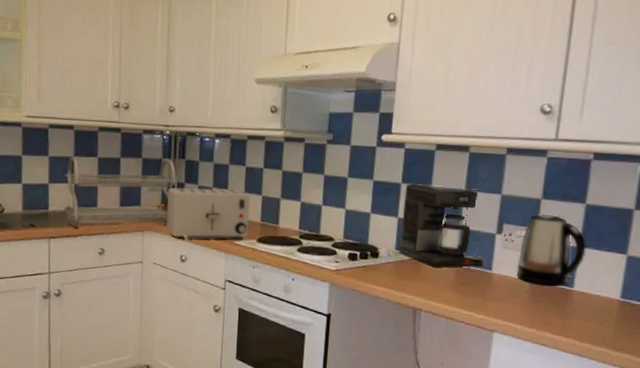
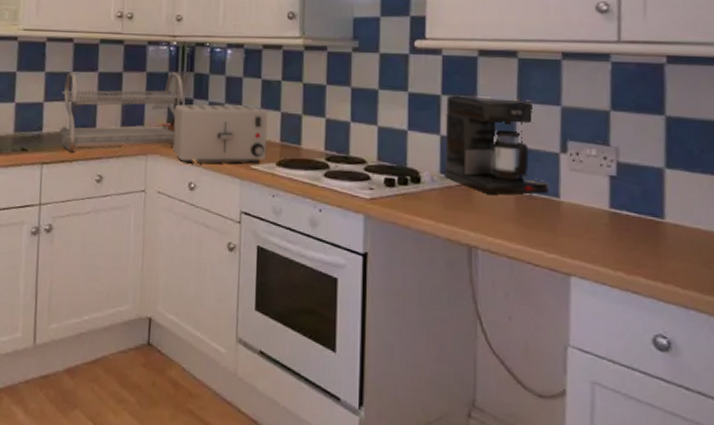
kettle: present [516,214,585,286] -> none [591,128,672,217]

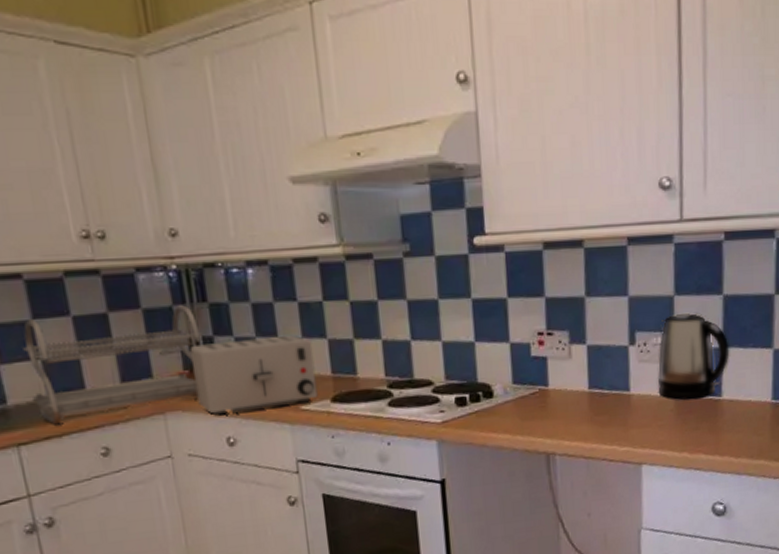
coffee maker: present [445,95,550,195] -> none [513,292,620,398]
kettle: none [591,128,672,217] -> present [658,312,728,400]

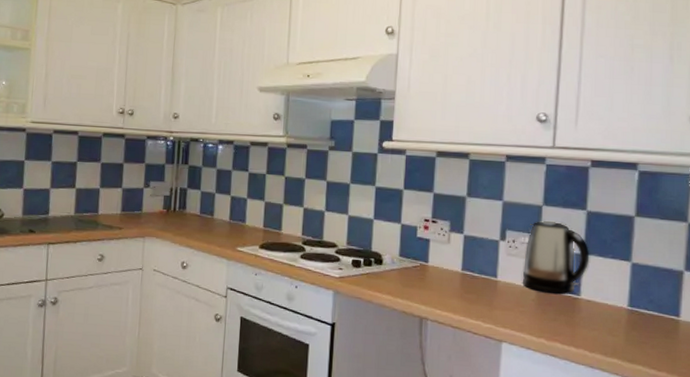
dish rack: present [23,305,203,425] -> none [65,160,181,234]
toaster: present [189,335,318,417] -> none [168,193,253,246]

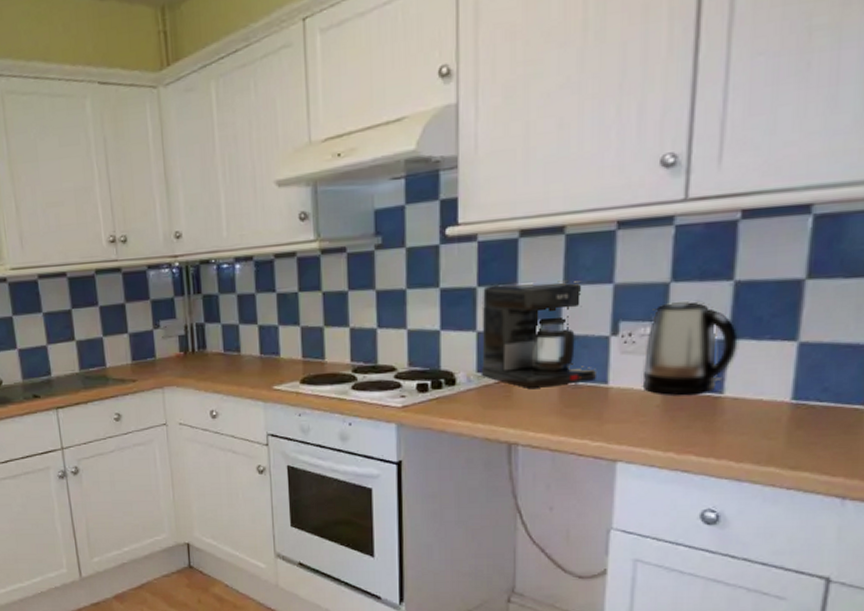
coffee maker: none [403,190,490,275] -> present [482,280,598,388]

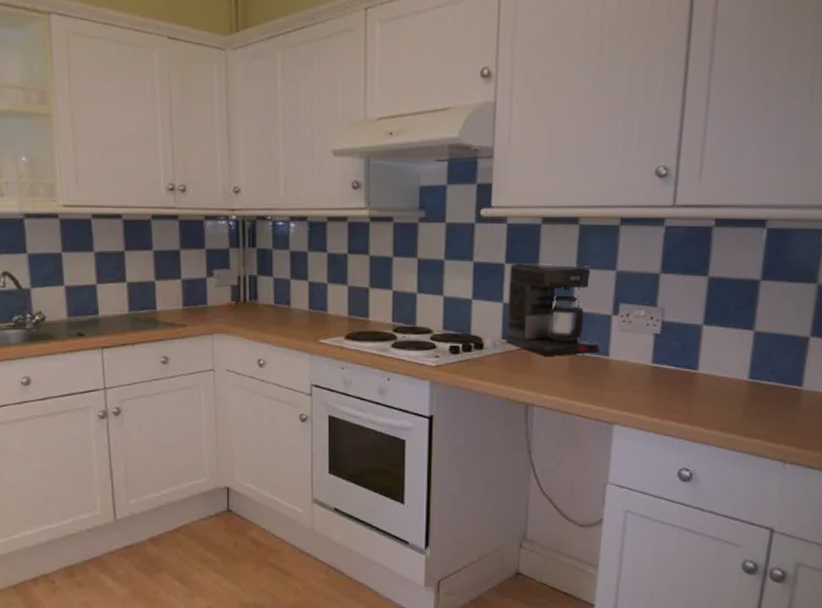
kettle: present [642,300,737,395] -> none [636,290,709,369]

